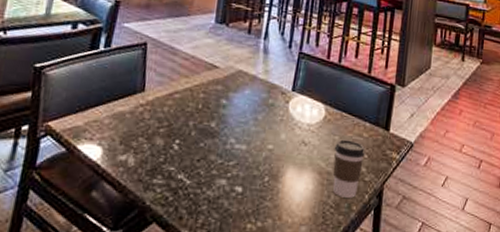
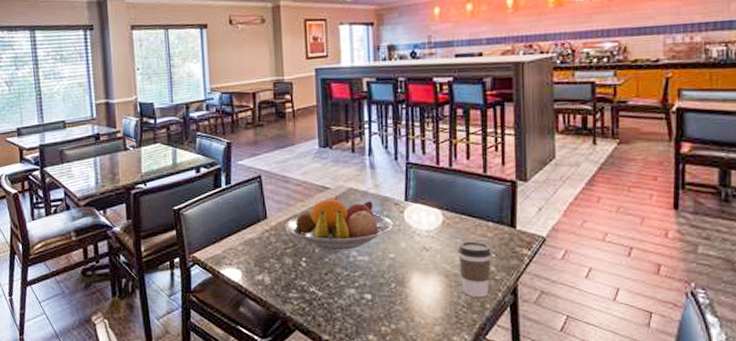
fruit bowl: none [162,77,278,136] -> present [284,197,394,250]

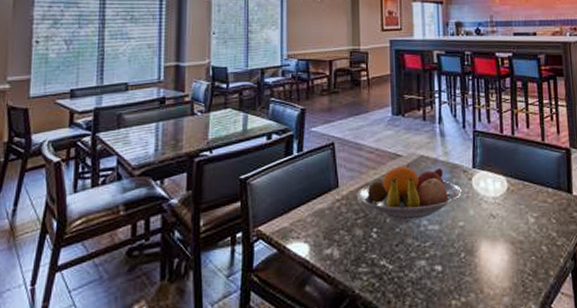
coffee cup: present [457,241,492,297] -> none [522,207,553,264]

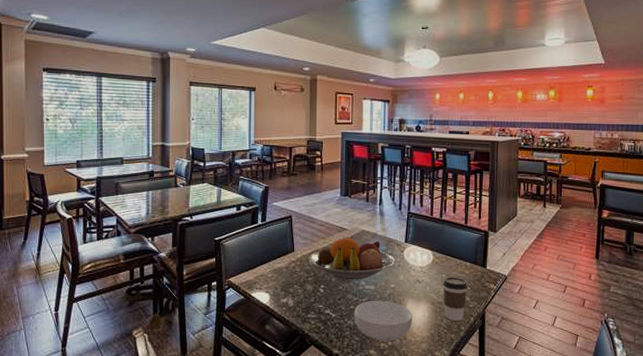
cereal bowl: none [416,244,489,298] -> present [354,301,413,342]
coffee cup: none [522,207,553,264] -> present [442,277,468,321]

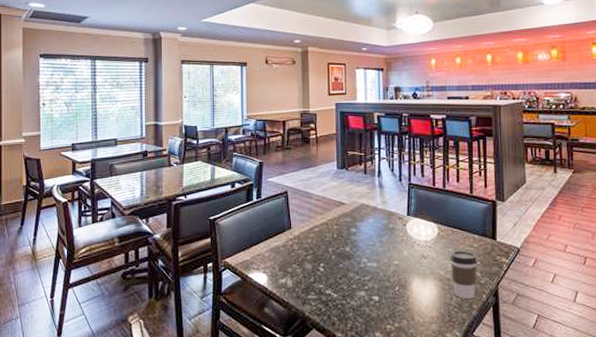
fruit bowl: present [308,237,396,280] -> none [306,211,398,257]
cereal bowl: present [354,301,413,342] -> none [357,279,420,323]

